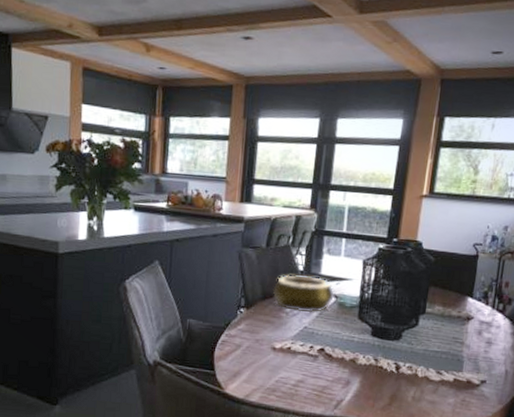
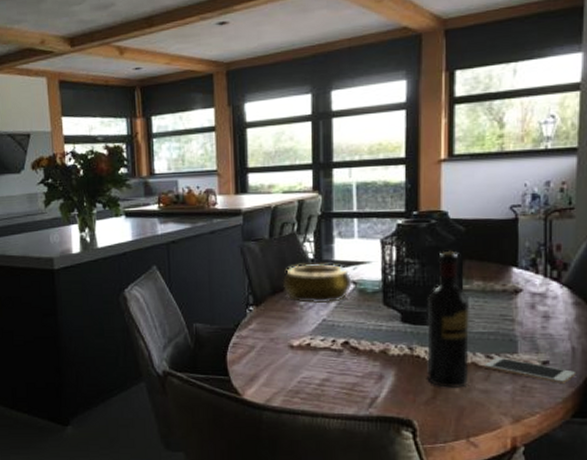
wine bottle: none [386,276,430,398] -> present [426,250,471,388]
cell phone: none [434,373,506,400] -> present [484,357,577,383]

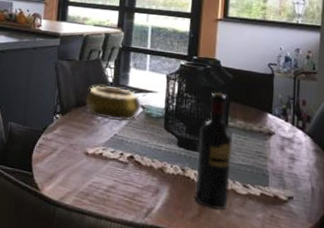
cell phone: present [484,357,577,383] -> none [241,187,315,218]

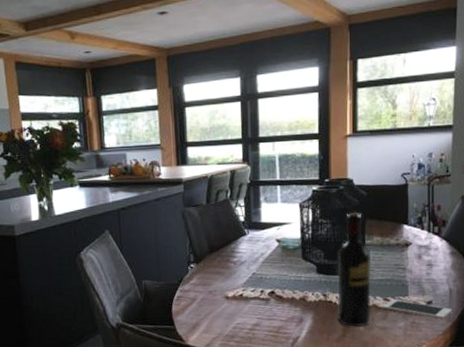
decorative bowl: present [85,85,143,122] -> none [218,225,278,260]
cell phone: none [241,187,315,218] -> present [383,299,453,319]

